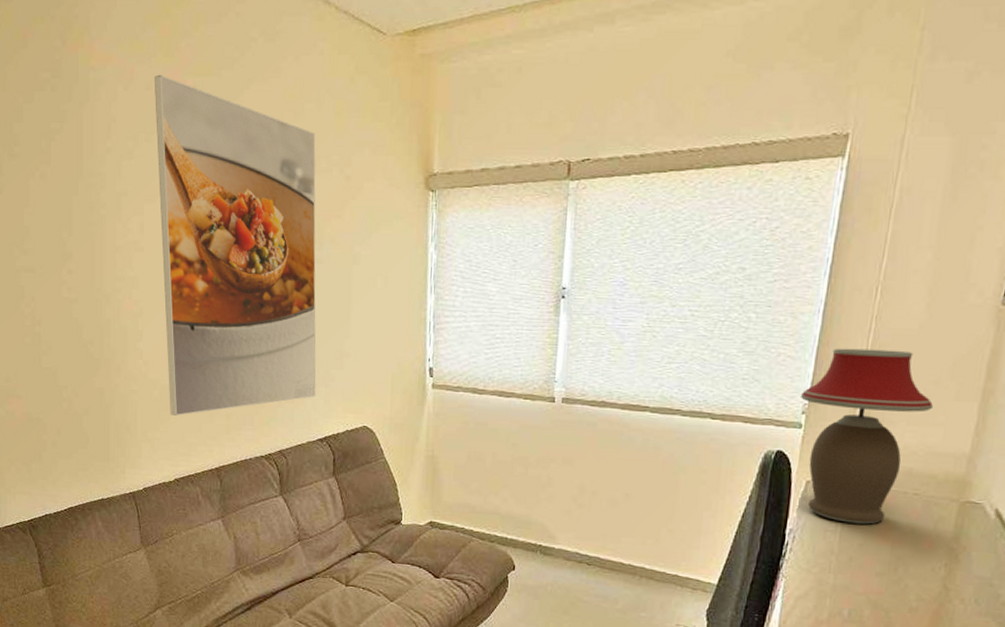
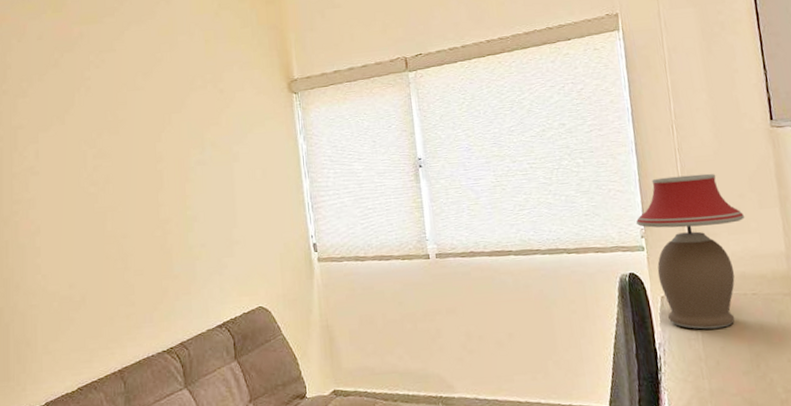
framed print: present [154,74,316,416] -> none [44,26,211,324]

